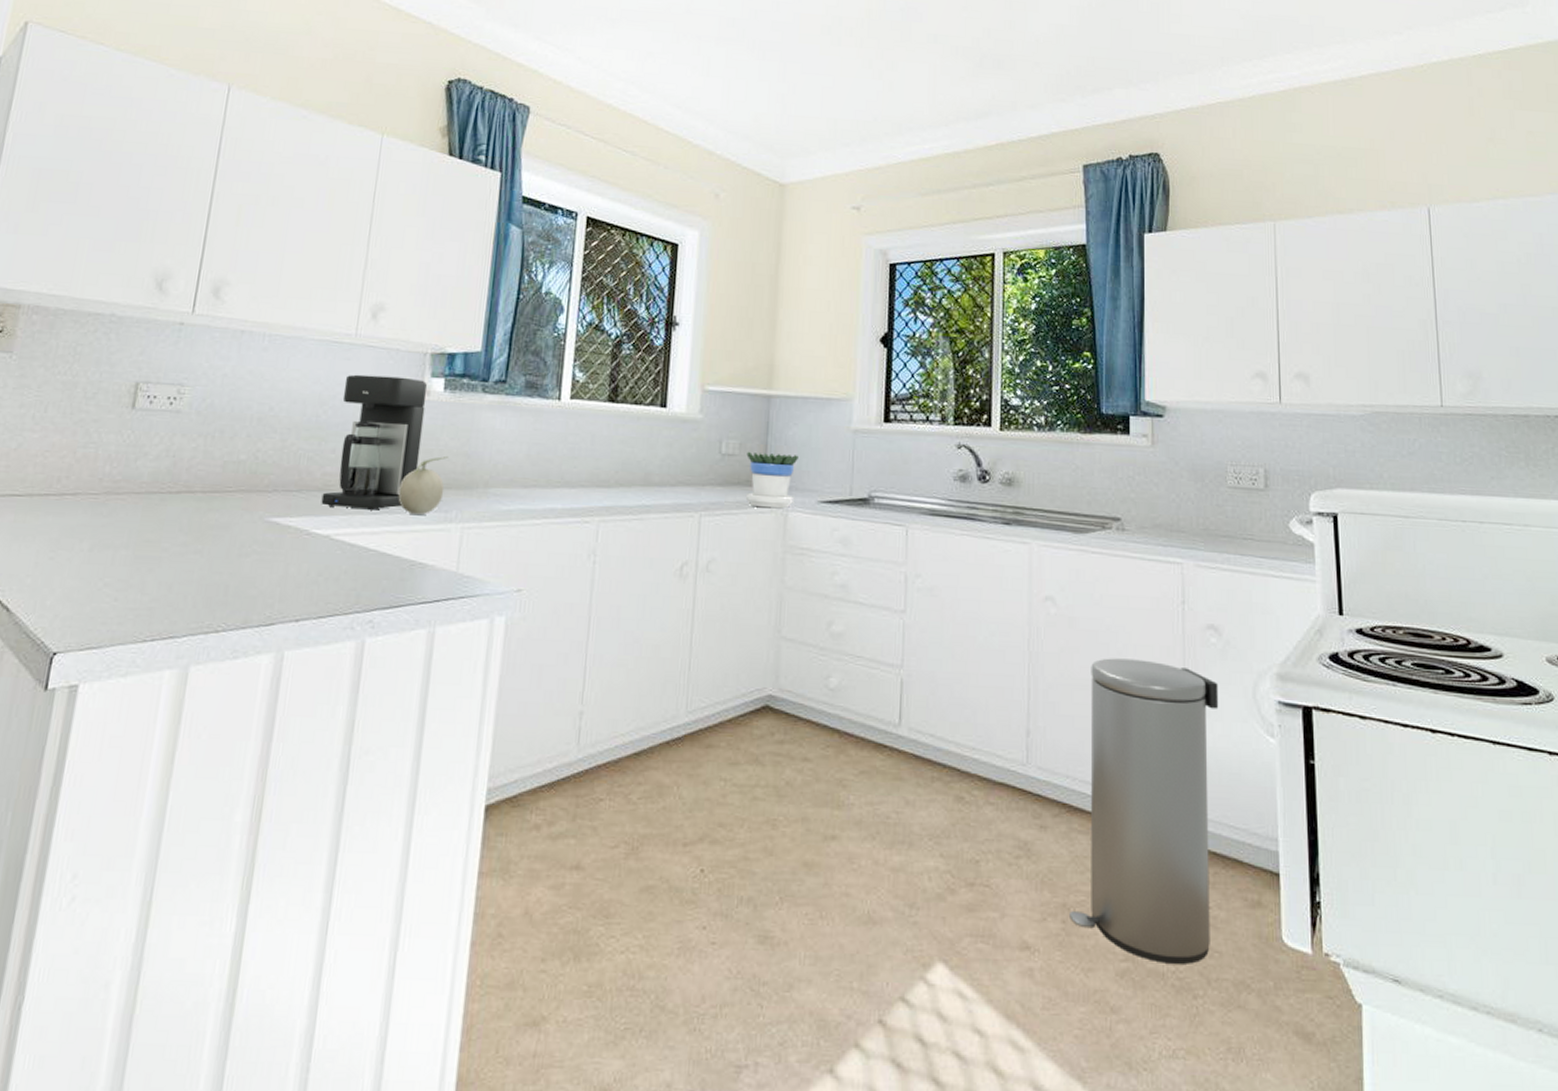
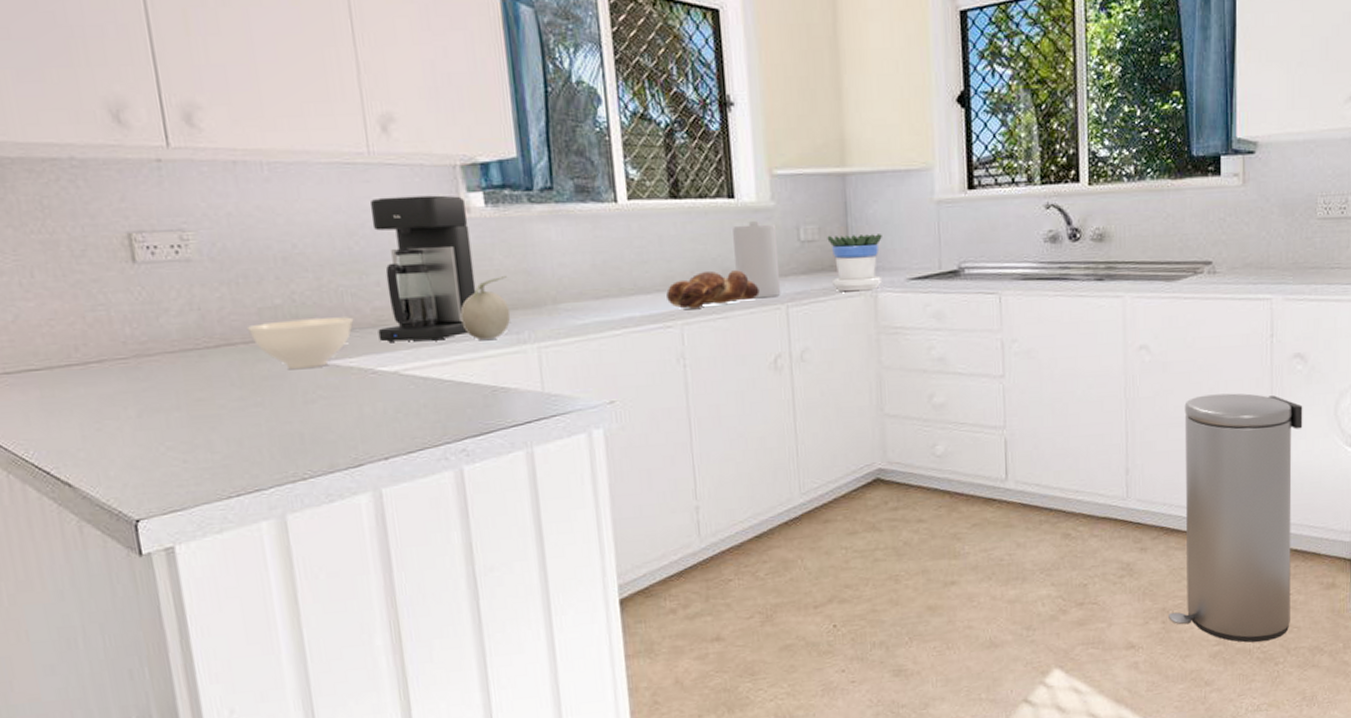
bowl: none [208,475,304,524] -> present [246,317,354,370]
bread loaf: none [589,473,677,508] -> present [666,270,760,310]
paper towel holder: none [657,430,701,505] -> present [732,221,781,299]

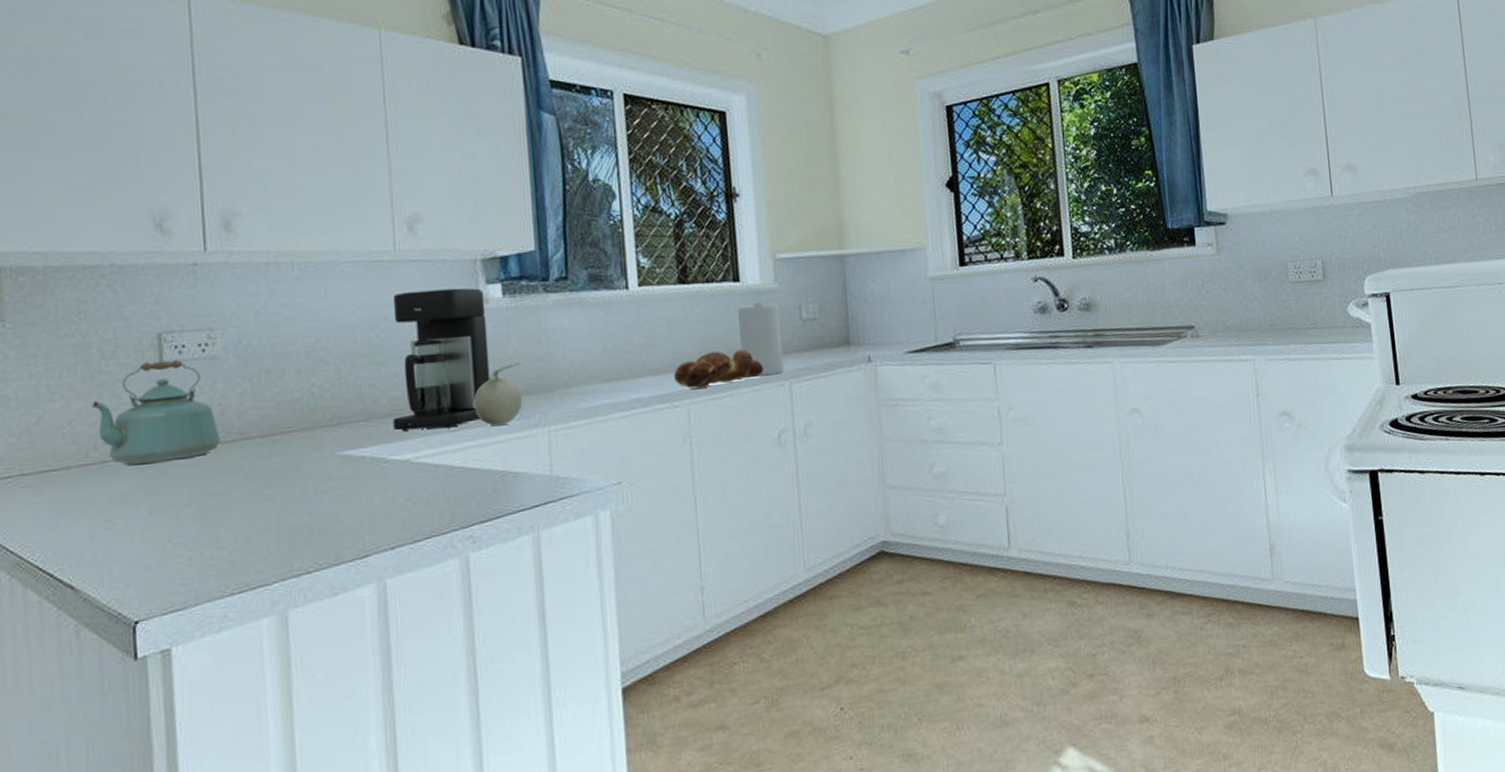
kettle: none [66,261,204,367] -> present [90,360,220,465]
bowl: present [246,317,354,370] -> none [264,407,370,462]
flowerpot: present [827,234,883,292] -> none [828,310,882,367]
pedal bin: present [1167,393,1303,643] -> none [1179,452,1304,711]

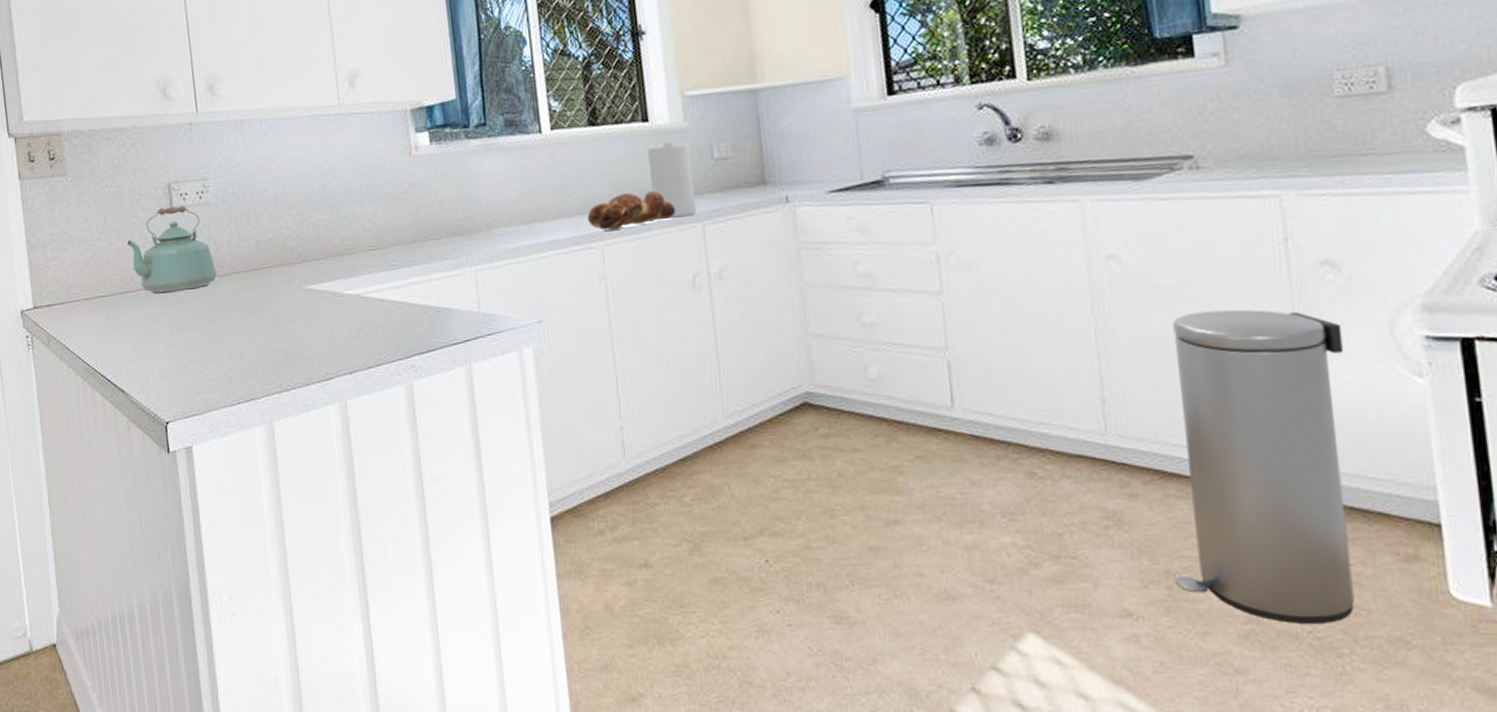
coffee maker: present [392,288,491,431] -> none [339,136,423,268]
fruit: present [474,363,523,426] -> none [410,206,452,265]
pedal bin: none [1179,452,1304,711] -> present [1172,309,1355,624]

